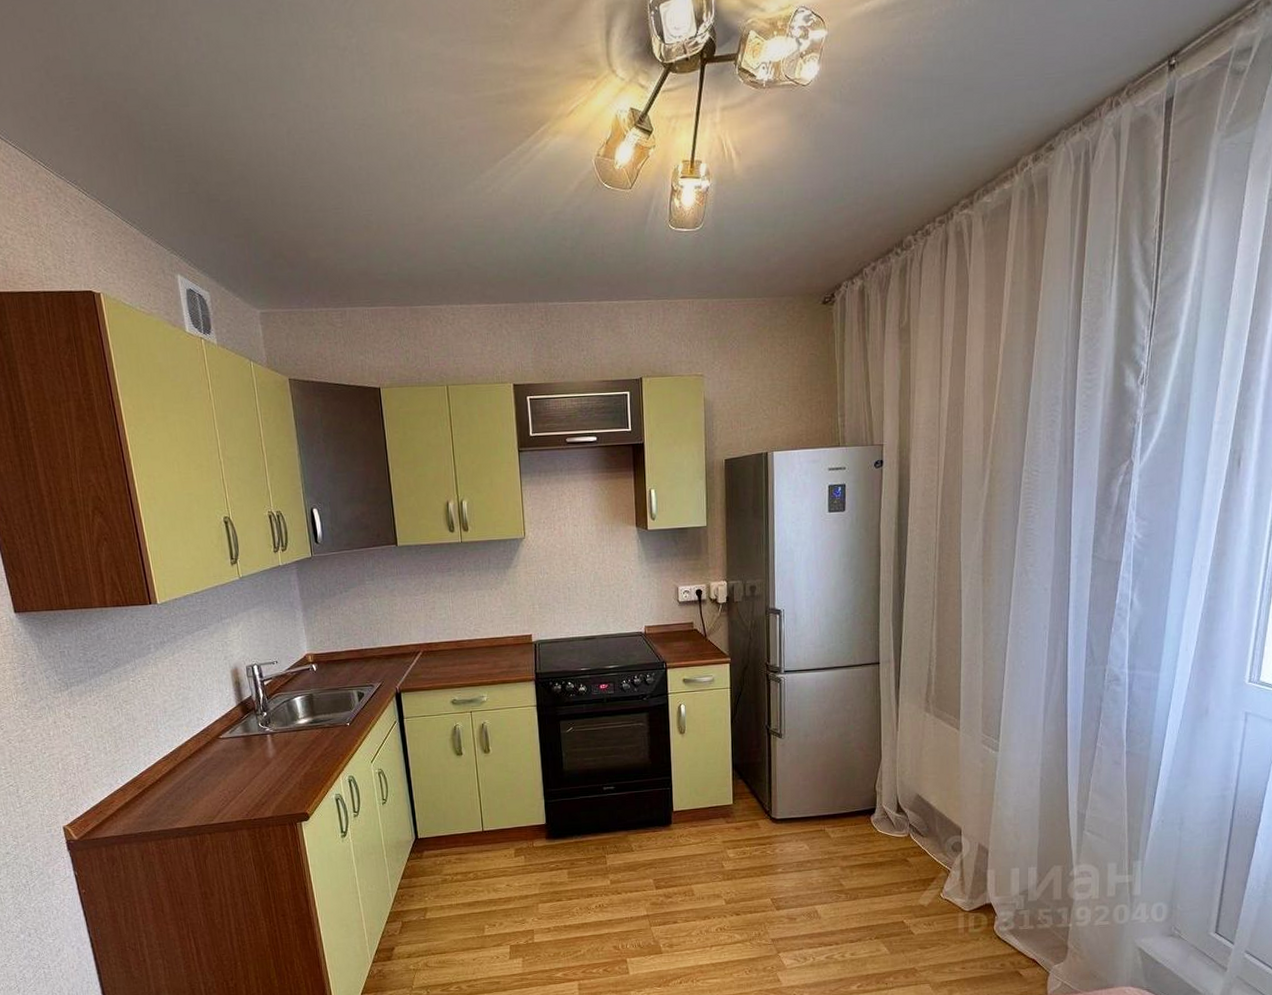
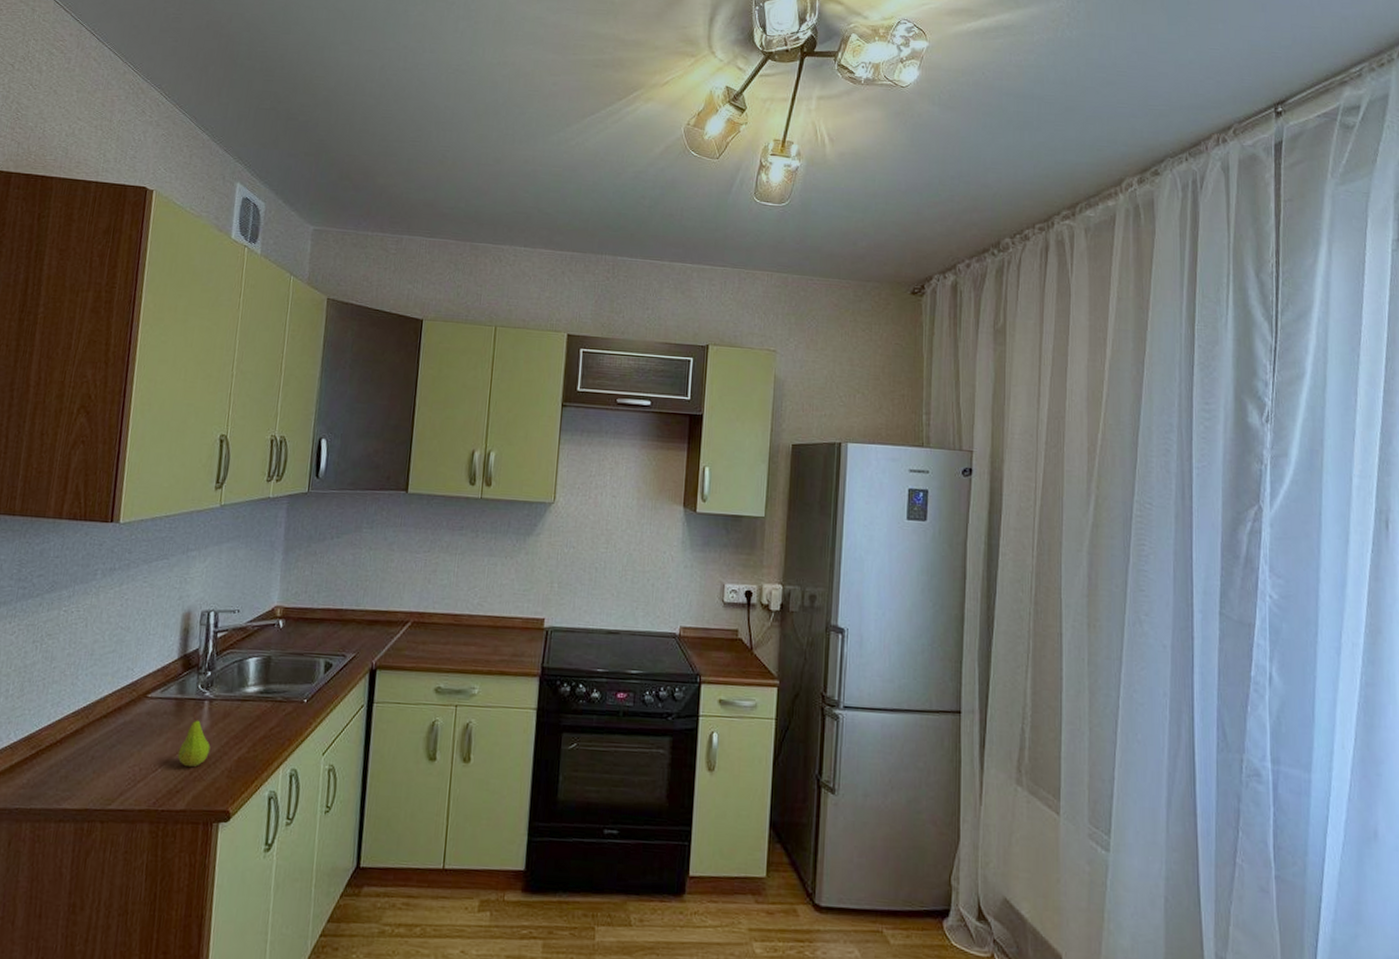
fruit: none [255,745,281,785] -> present [177,713,211,767]

